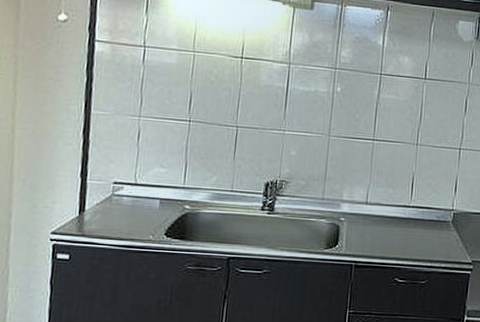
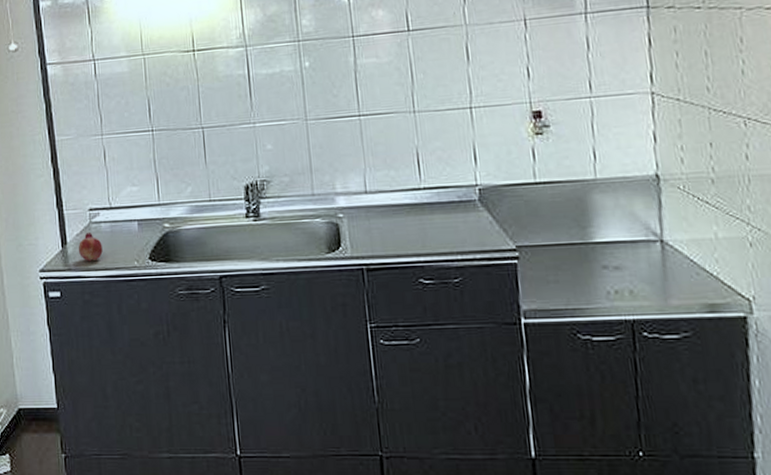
fruit: none [95,203,121,231] -> present [78,231,103,262]

